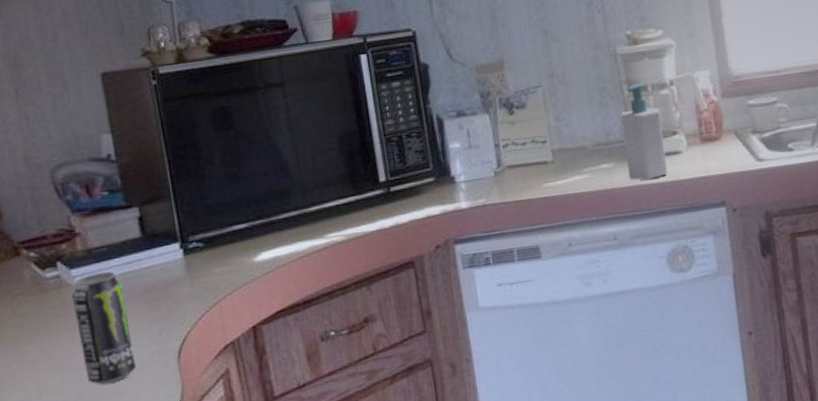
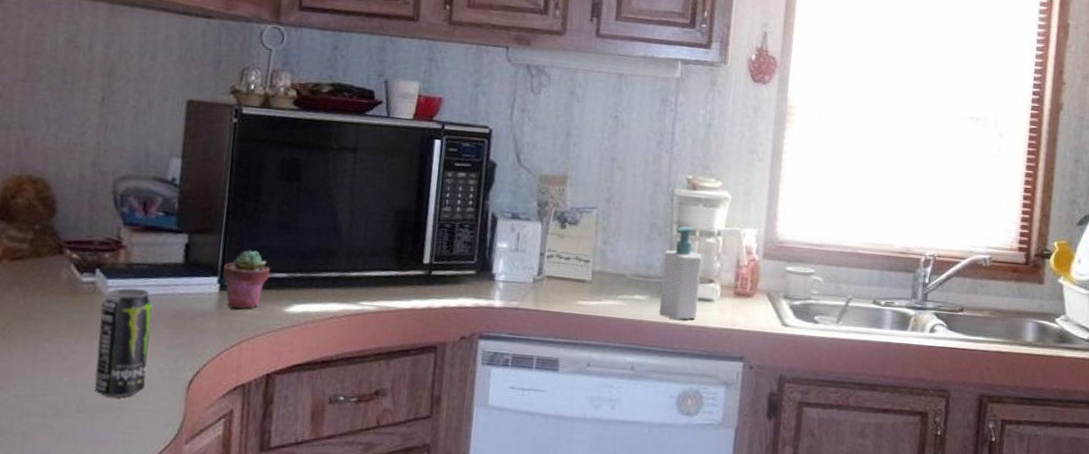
potted succulent: none [181,208,230,270] -> present [222,250,270,309]

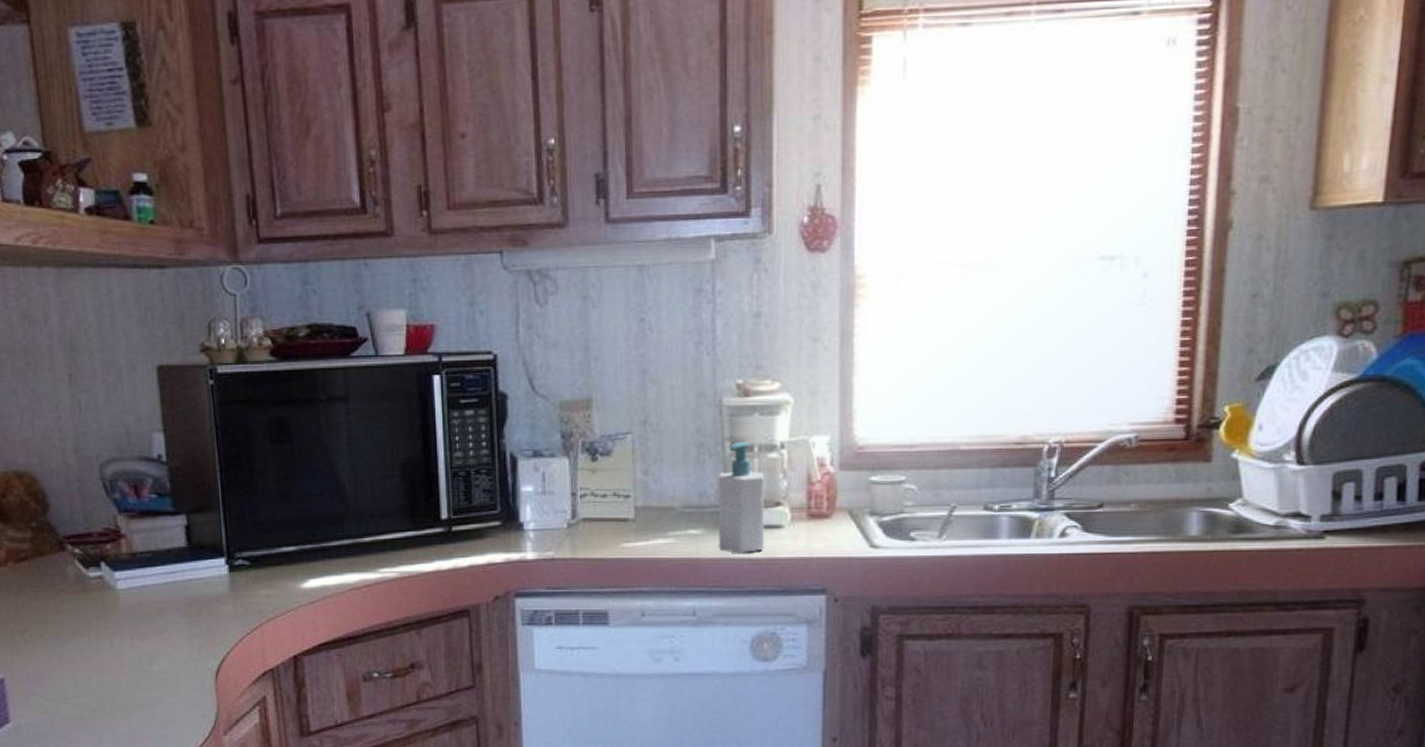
beverage can: present [94,288,152,398] -> none [113,579,173,694]
potted succulent: present [222,250,270,309] -> none [228,525,278,589]

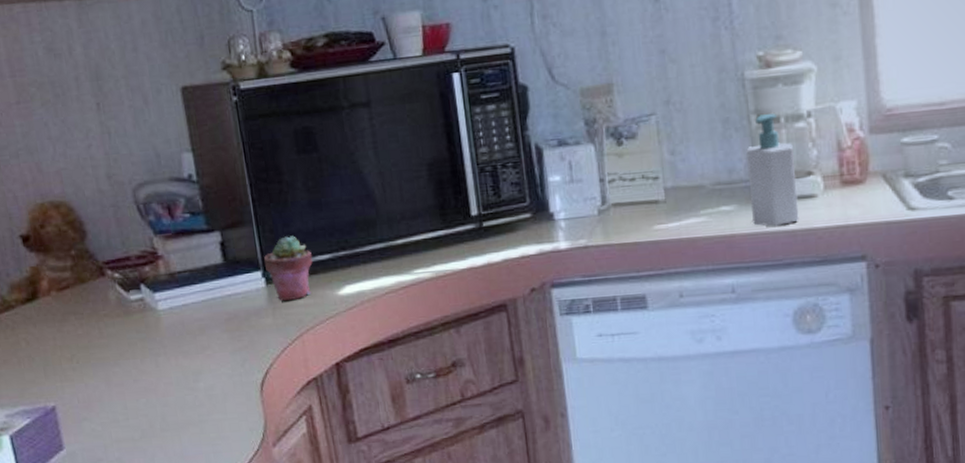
potted succulent: none [228,525,278,589] -> present [263,236,313,301]

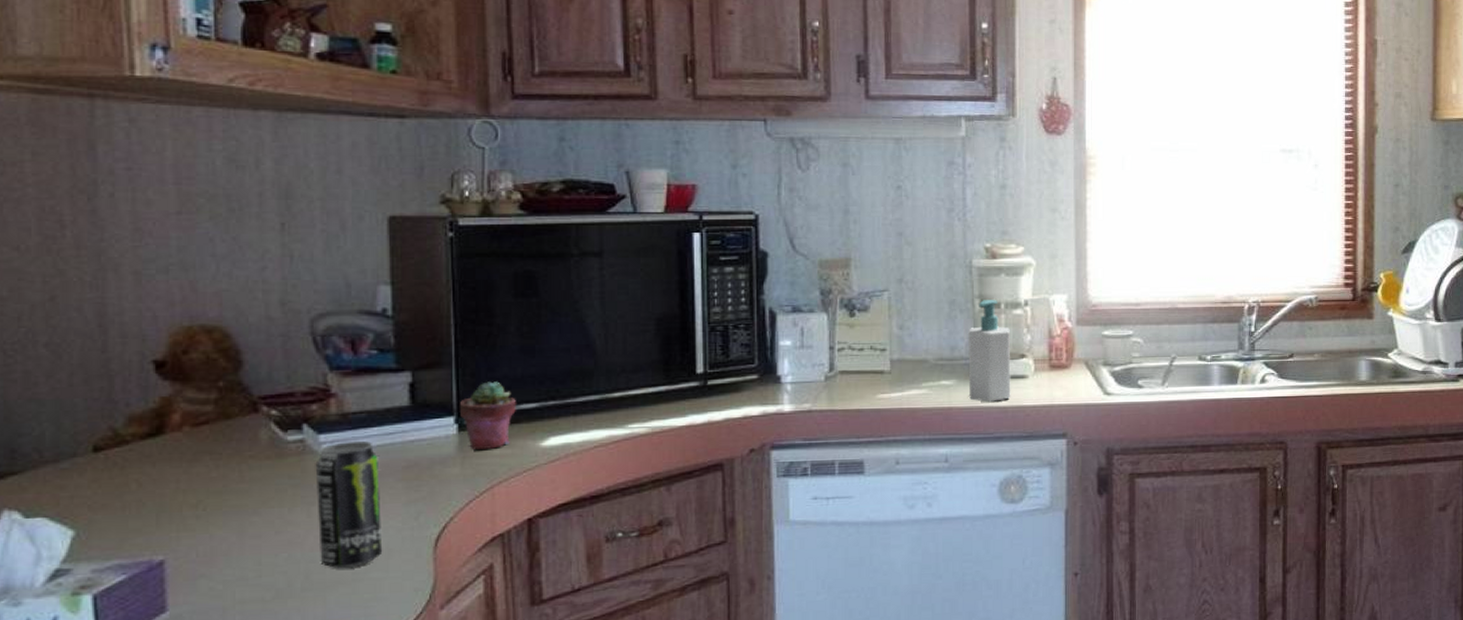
beverage can: none [155,297,220,412] -> present [315,441,383,569]

